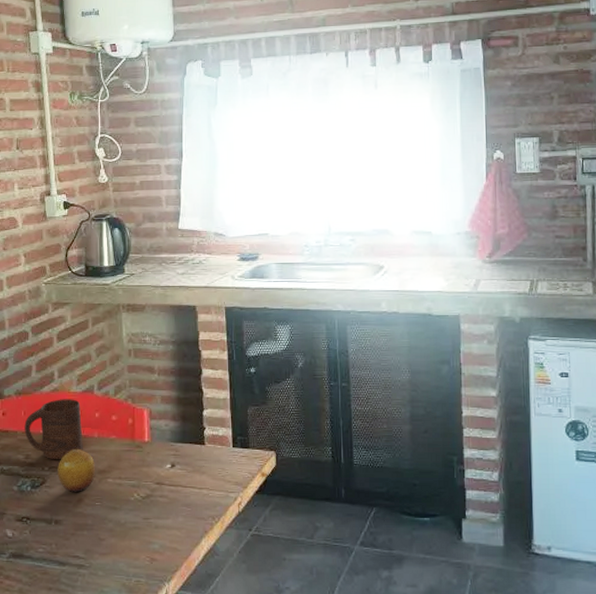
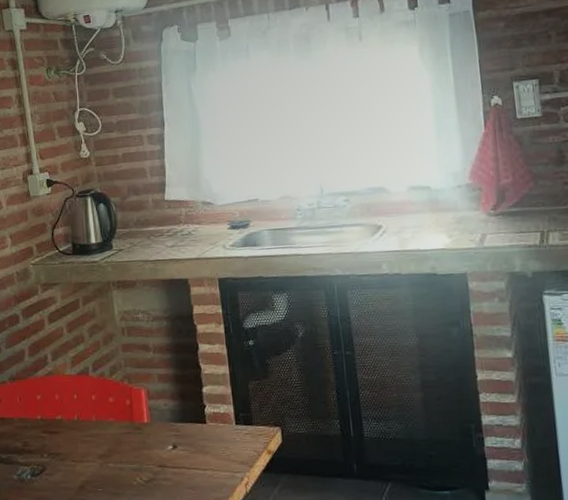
cup: present [24,399,83,460] -> none [20,382,82,447]
fruit: present [58,448,96,493] -> none [57,433,96,480]

